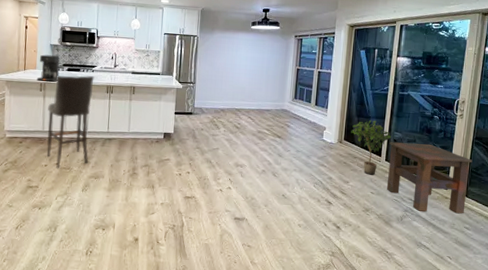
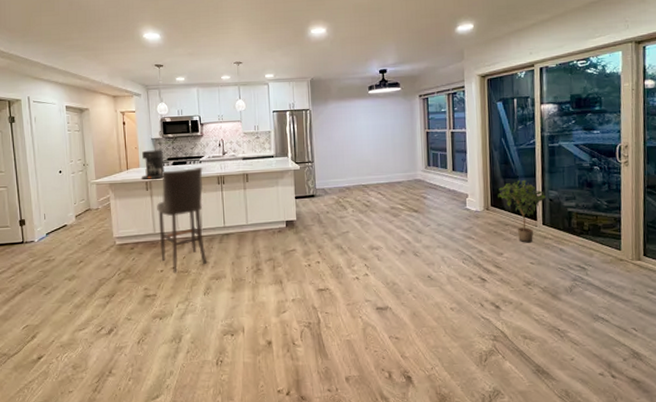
side table: present [386,142,473,214] -> none [545,200,647,279]

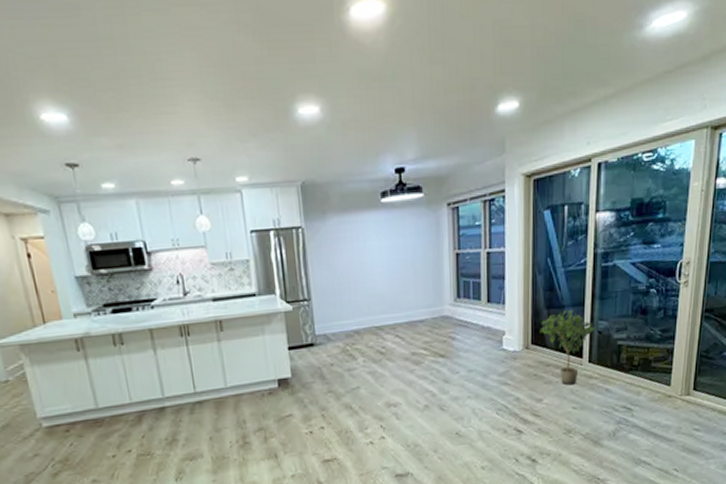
coffee maker: present [141,150,165,181] -> none [62,292,102,338]
bar stool: present [157,168,206,273] -> none [95,315,175,458]

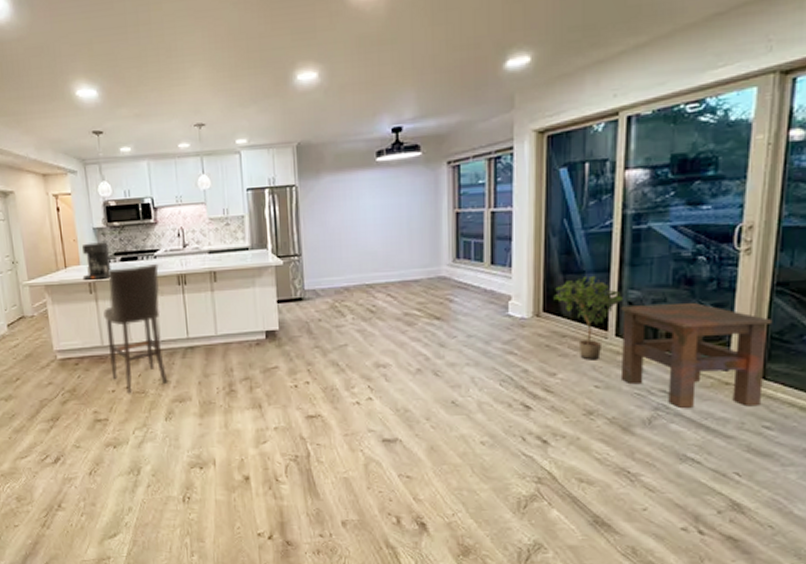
coffee maker: none [62,292,102,338] -> present [81,242,111,281]
bar stool: none [95,315,175,458] -> present [103,264,167,394]
side table: none [592,330,702,420] -> present [620,303,773,408]

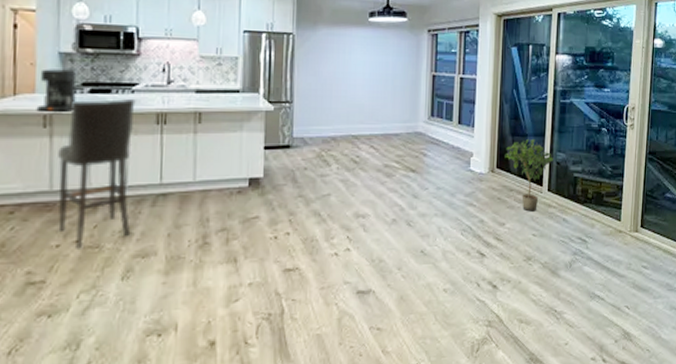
side table: present [620,303,773,408] -> none [551,166,647,252]

